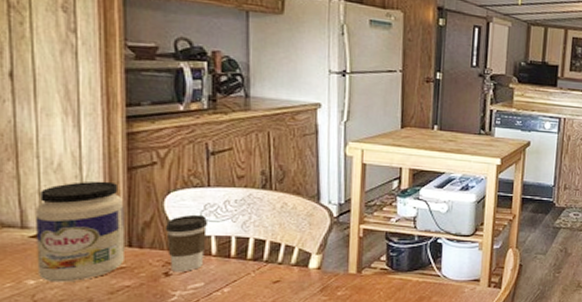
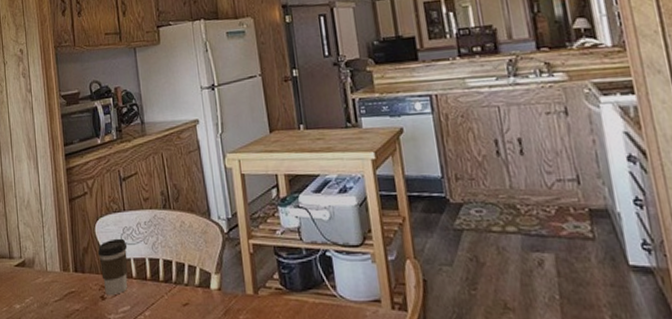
jar: present [36,181,126,282] -> none [17,213,74,307]

